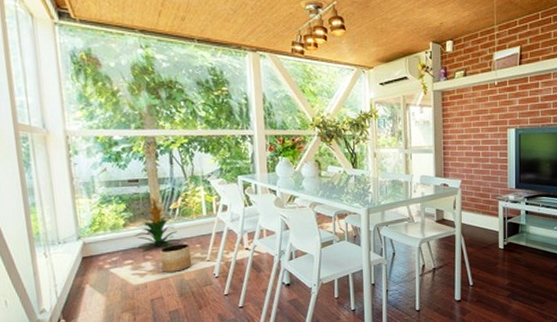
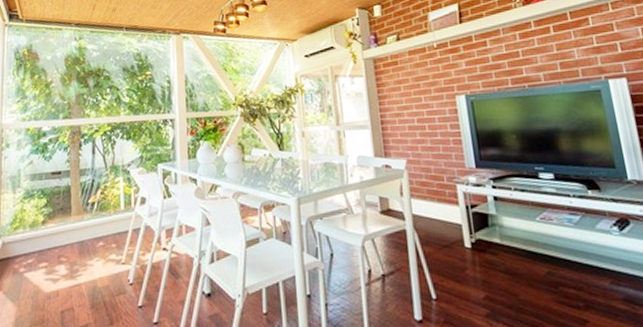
indoor plant: present [134,195,181,251] -> none [51,188,97,252]
planter: present [160,244,192,273] -> none [75,243,106,279]

